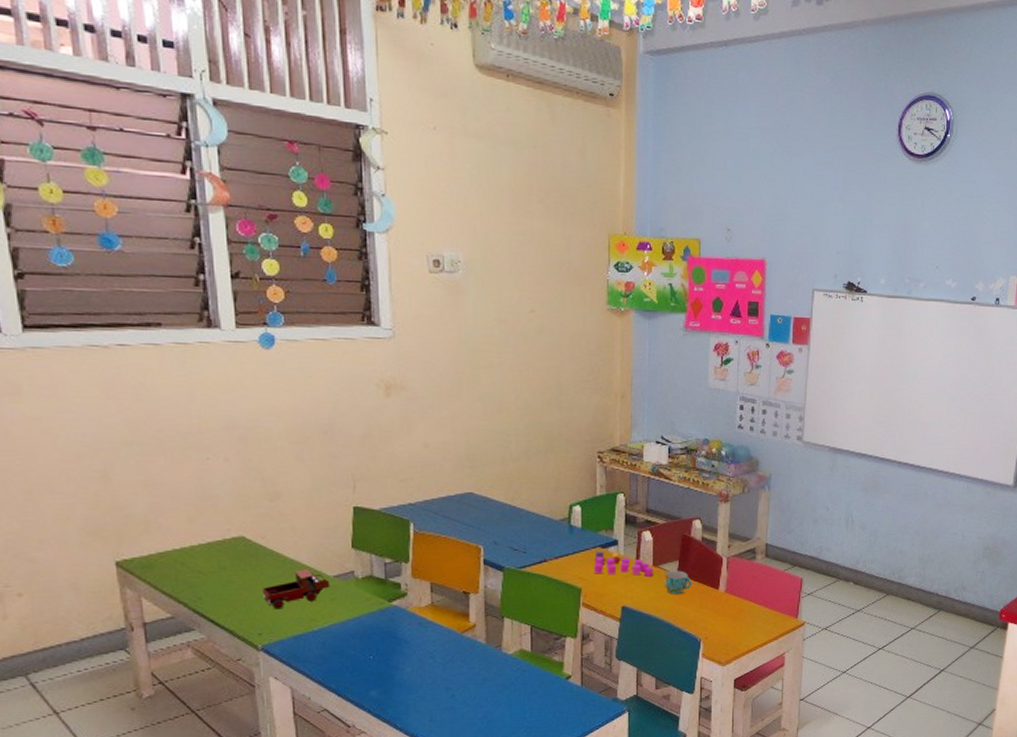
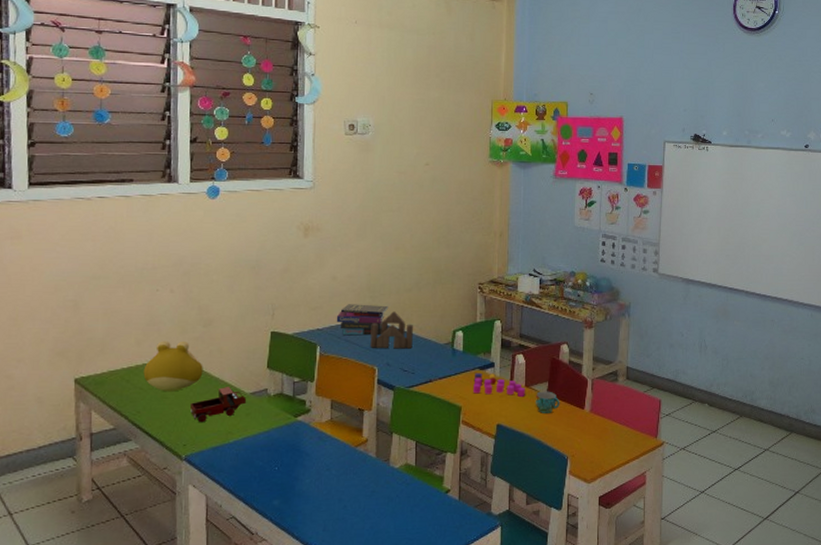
plush toy: none [200,517,275,576] -> present [143,340,203,392]
books: none [431,475,494,511] -> present [336,304,389,336]
building blocks: none [473,483,523,526] -> present [370,311,413,349]

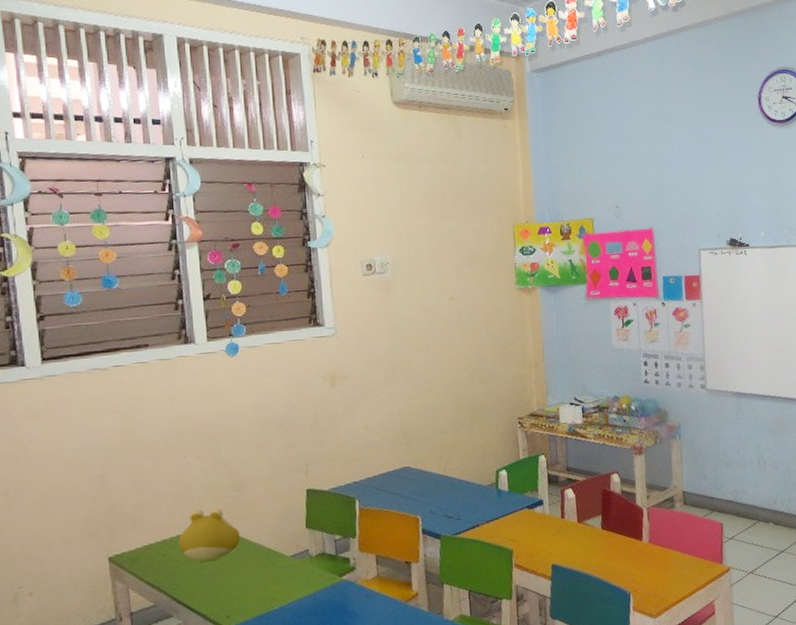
toy truck: present [190,387,247,423] -> none [231,551,289,592]
books: present [336,304,389,336] -> none [372,450,427,485]
building blocks: present [370,311,413,349] -> none [409,456,455,497]
toy blocks: present [473,373,525,398] -> none [523,512,578,535]
cup: present [535,391,560,414] -> none [589,524,616,550]

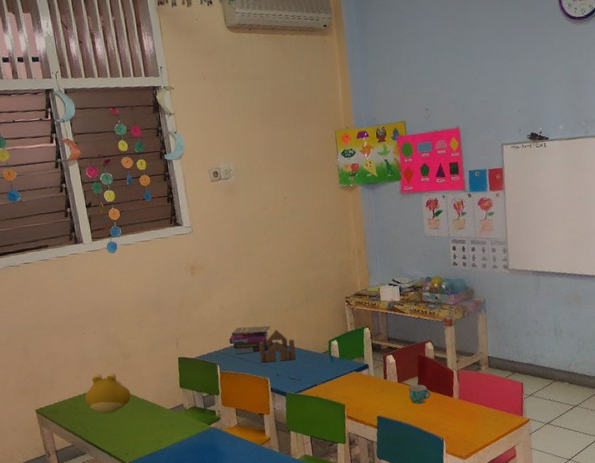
books: none [372,450,427,485] -> present [229,325,272,354]
building blocks: none [409,456,455,497] -> present [258,330,296,363]
cup: none [589,524,616,550] -> present [408,384,431,405]

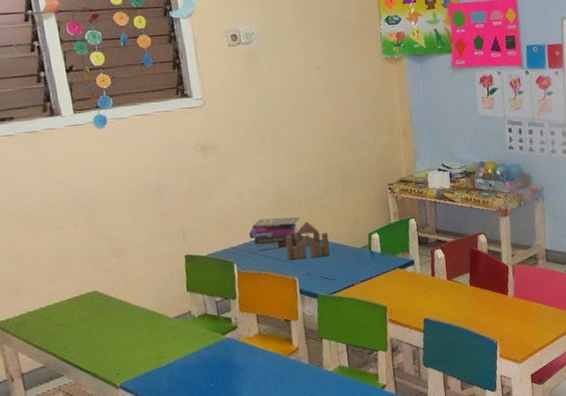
plush toy: present [85,372,131,414] -> none [62,274,124,326]
cup: present [408,384,431,405] -> none [458,281,484,304]

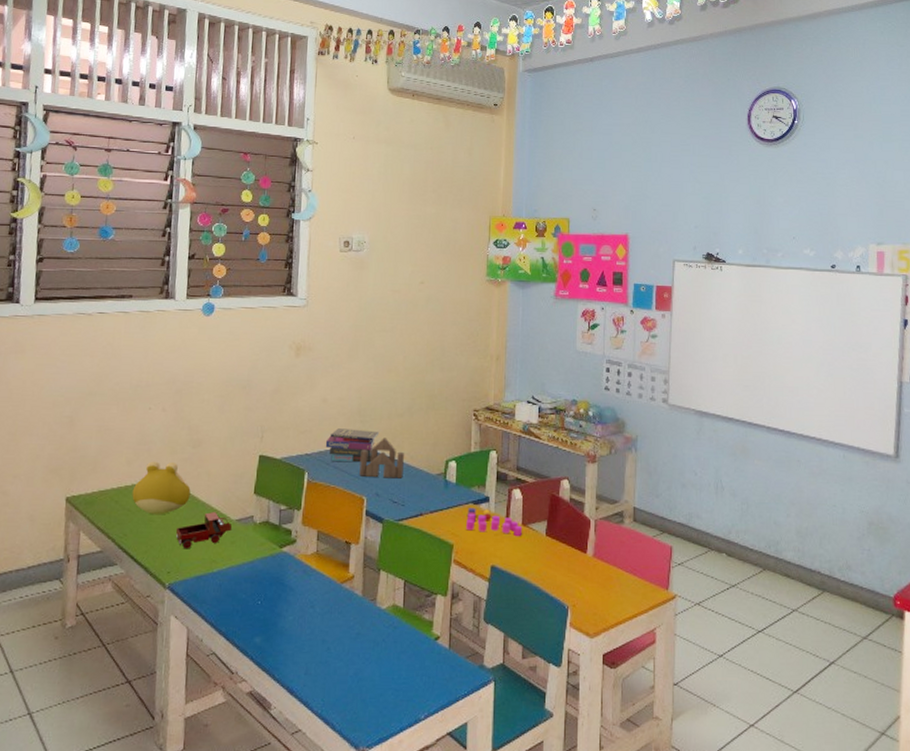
plush toy: none [62,274,124,326] -> present [132,461,191,515]
toy truck: none [116,313,173,351] -> present [176,512,233,549]
toy blocks: none [395,271,448,293] -> present [466,507,522,537]

